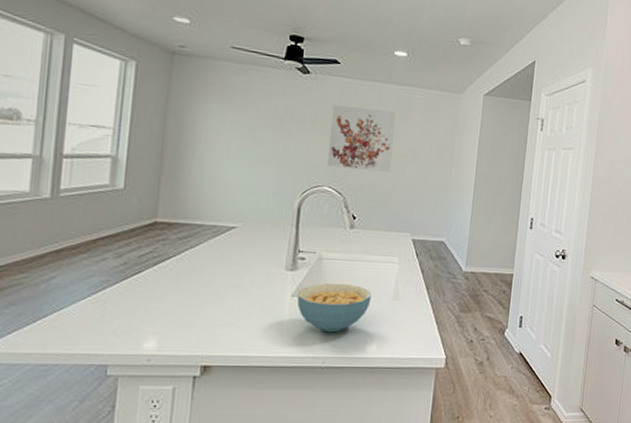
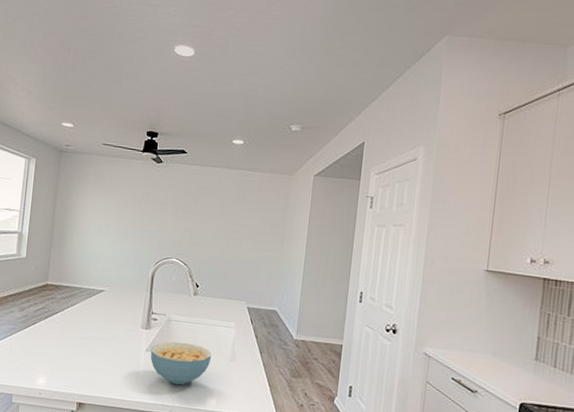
wall art: present [326,105,396,172] -> none [175,189,233,246]

